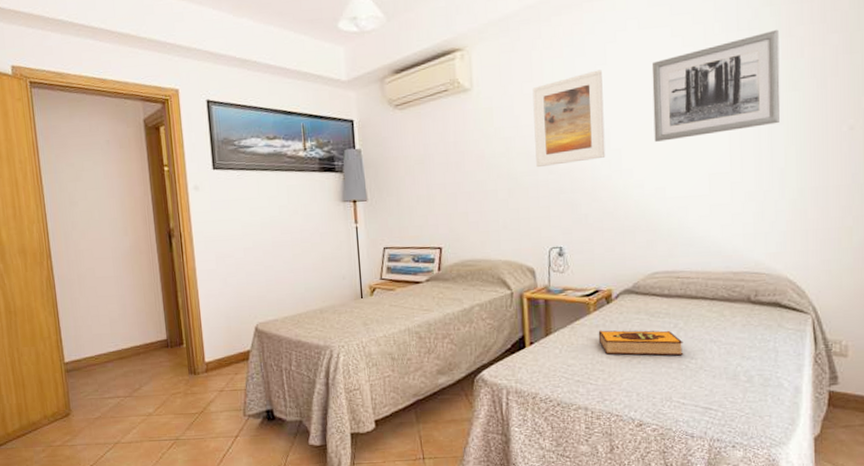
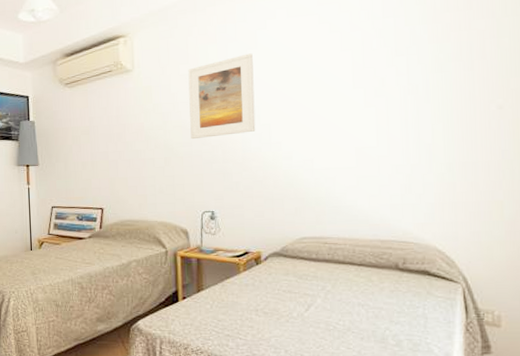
hardback book: present [598,330,684,356] -> none [247,289,332,317]
wall art: present [651,29,780,142] -> none [300,16,427,118]

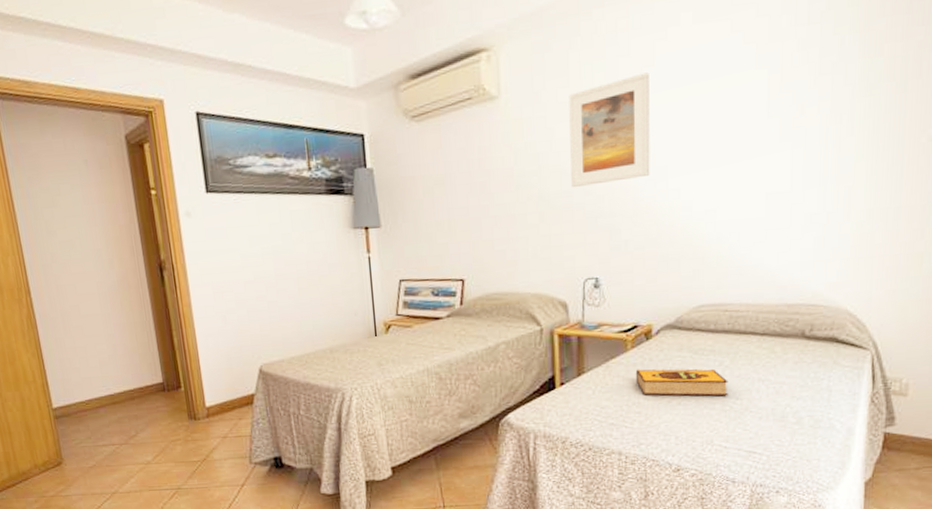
hardback book: none [247,289,332,317] -> present [635,368,729,396]

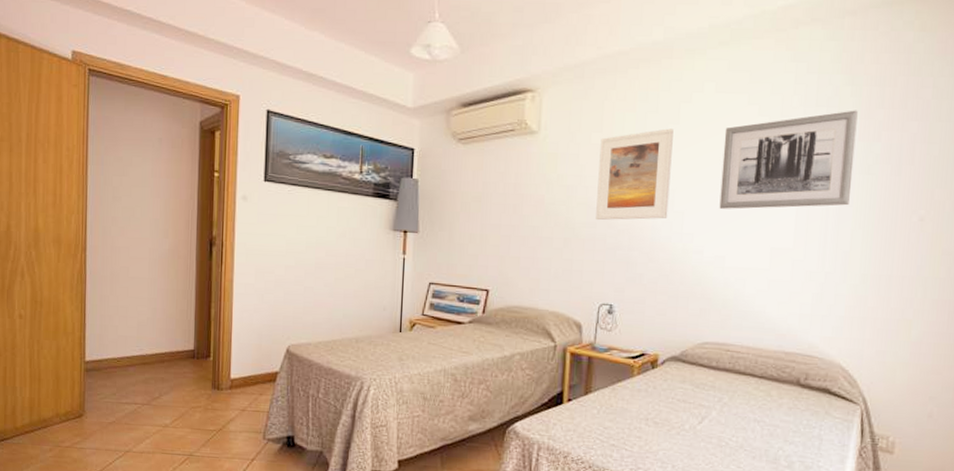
hardback book: present [635,368,729,396] -> none [639,395,726,432]
wall art: none [706,22,856,157] -> present [719,110,858,209]

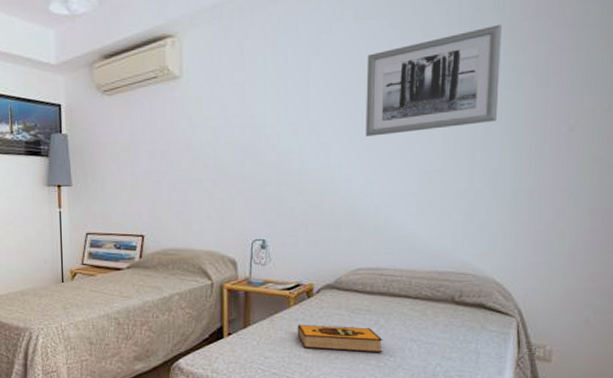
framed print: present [596,128,674,220] -> none [243,61,315,158]
hardback book: none [639,395,726,432] -> present [297,324,383,353]

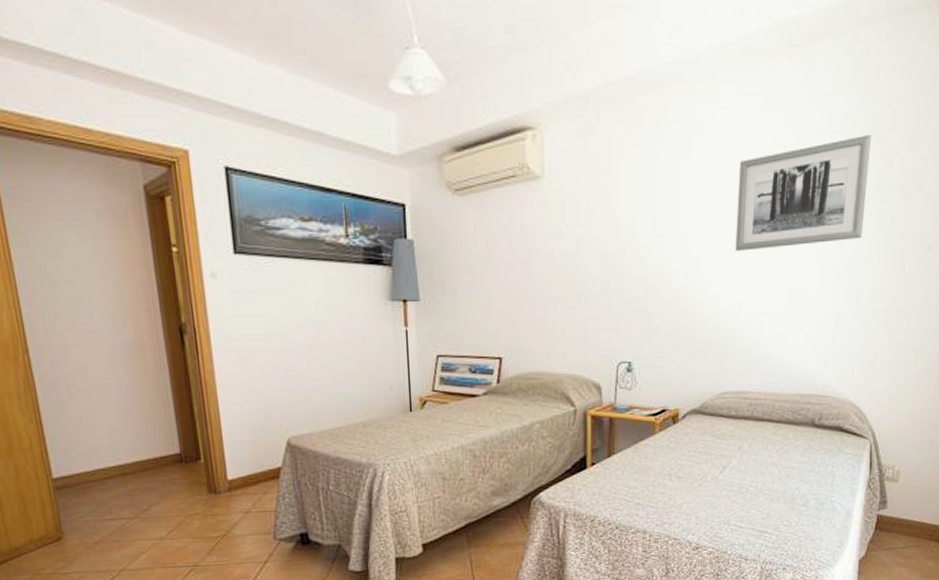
hardback book: present [297,324,383,353] -> none [662,451,746,479]

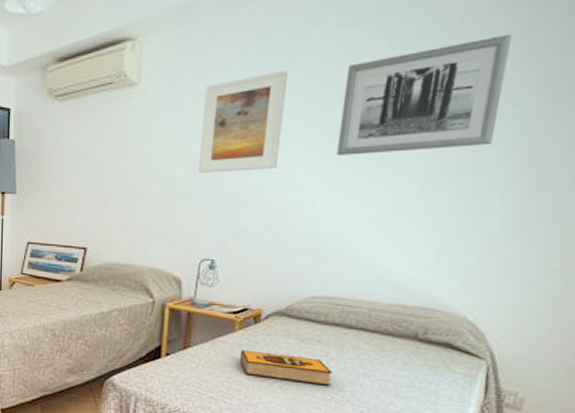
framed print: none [609,165,686,272] -> present [198,70,288,172]
hardback book: none [662,451,746,479] -> present [239,349,333,386]

